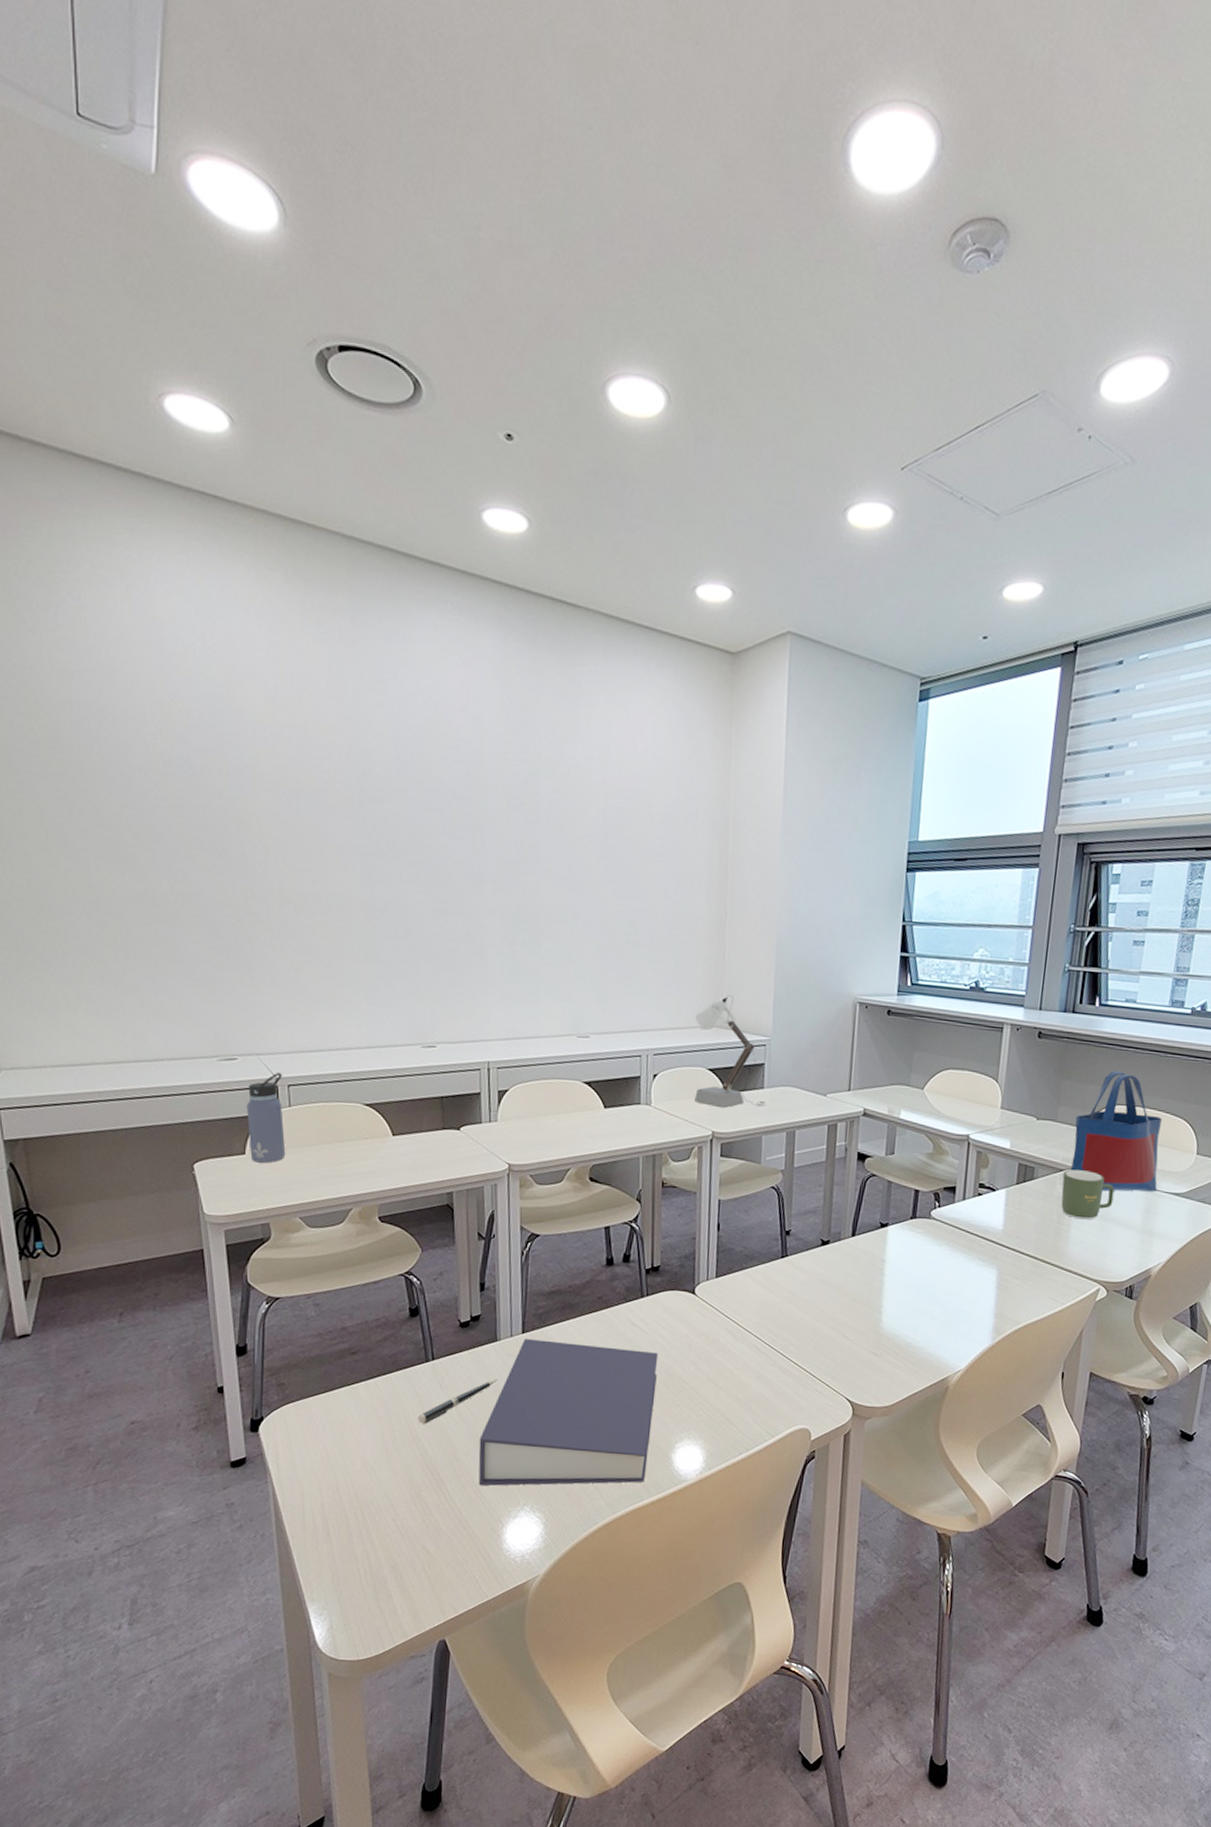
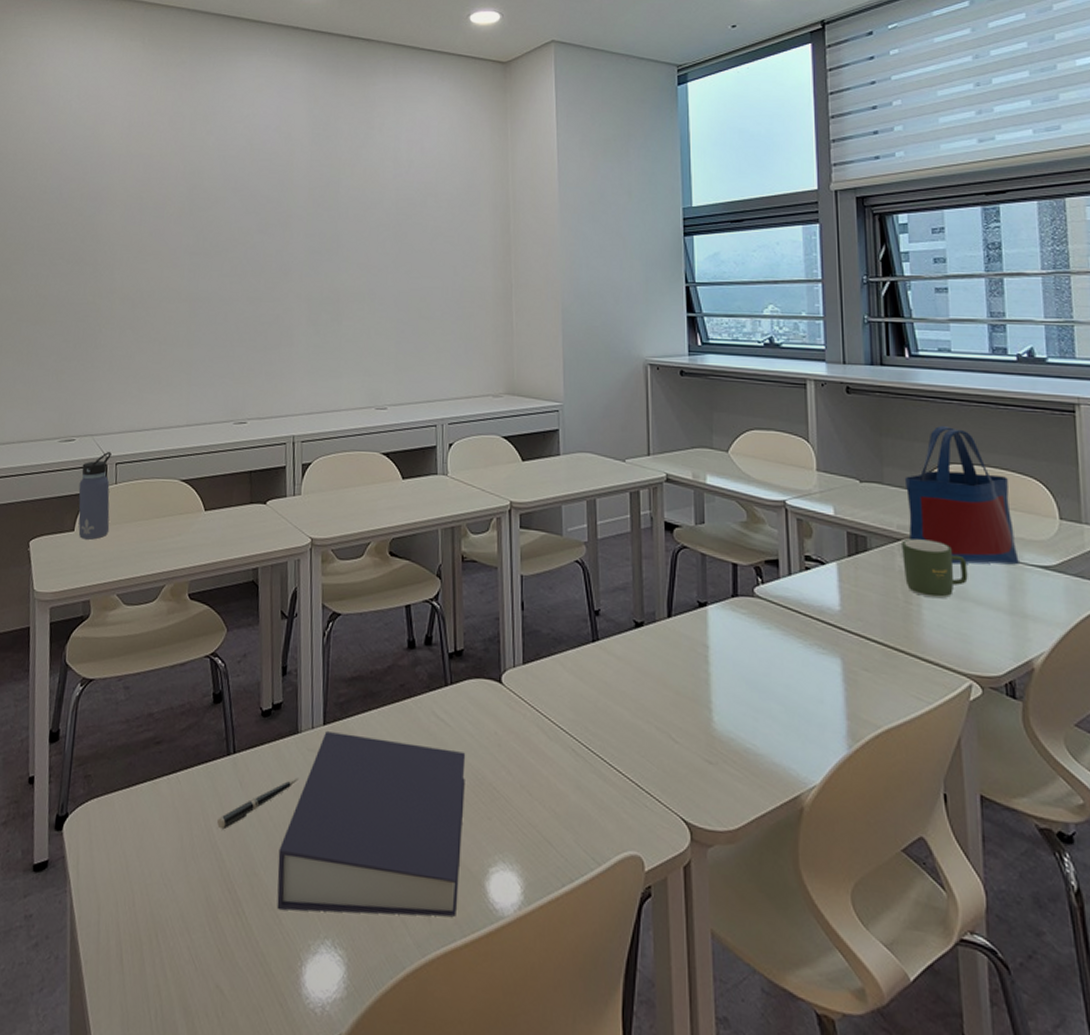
desk lamp: present [694,995,766,1109] -> none [487,362,563,477]

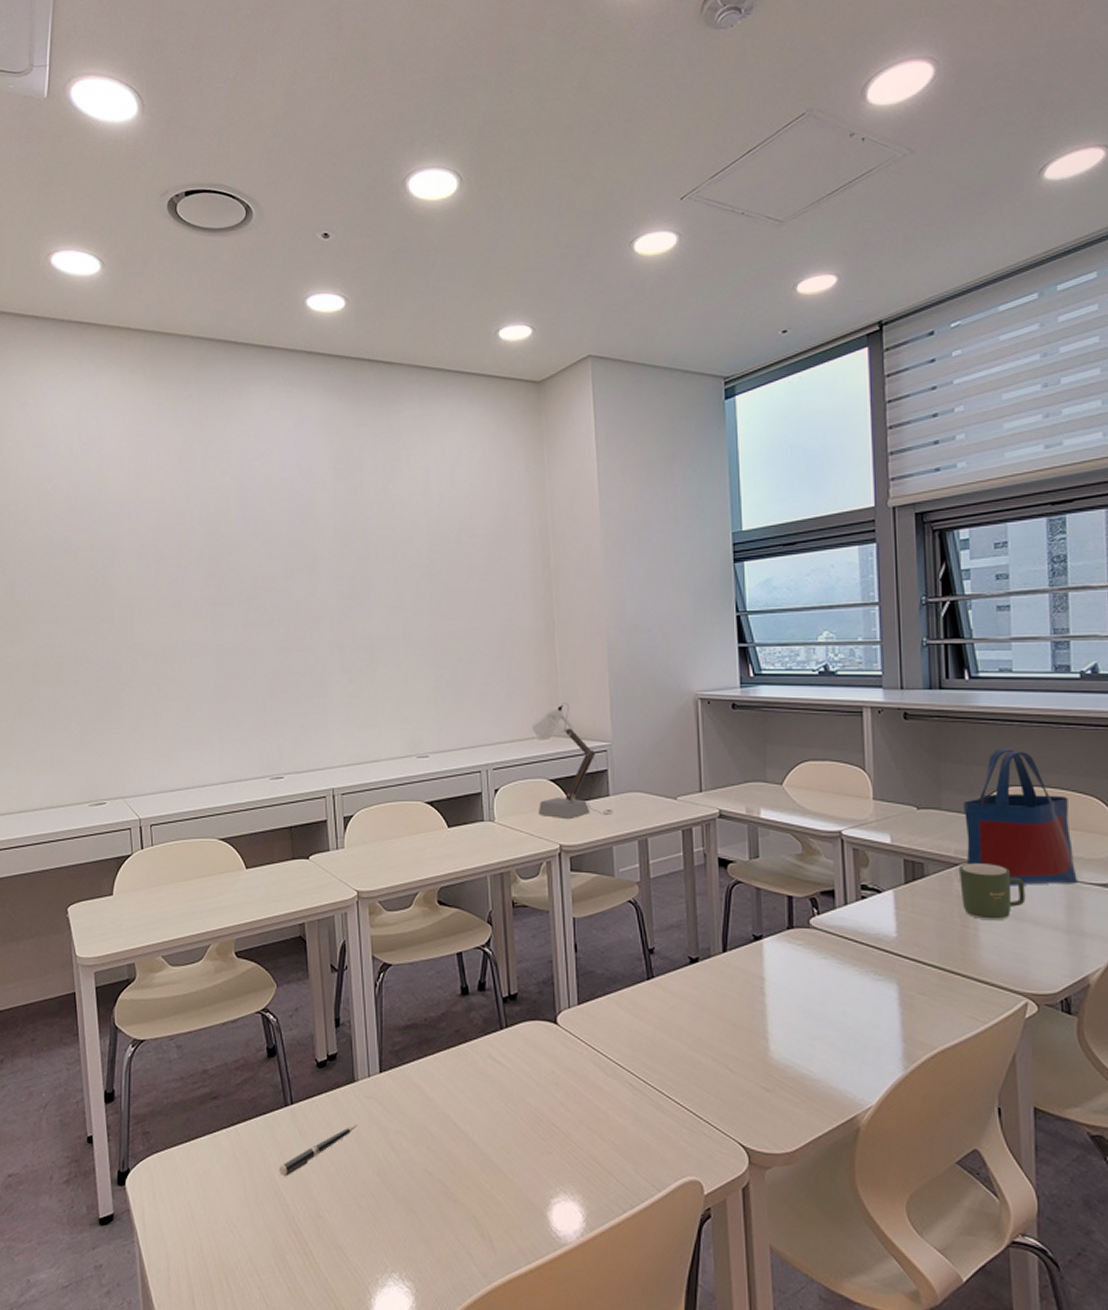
water bottle: present [78,452,112,540] -> none [114,814,149,903]
book: present [277,731,466,917] -> none [342,1079,524,1249]
desk lamp: none [487,362,563,477] -> present [532,703,613,820]

